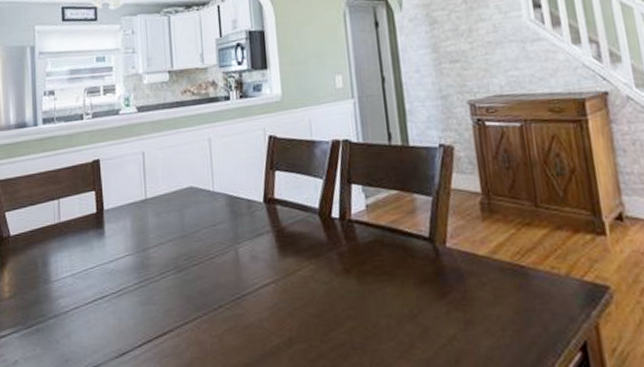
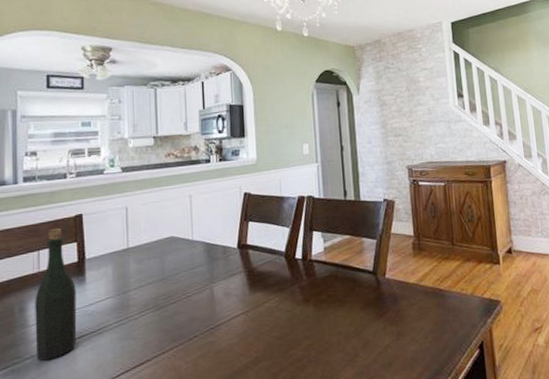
bottle: none [56,174,98,322] -> present [35,228,77,361]

